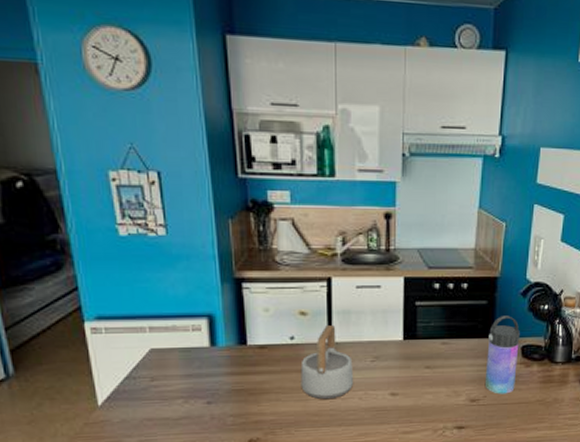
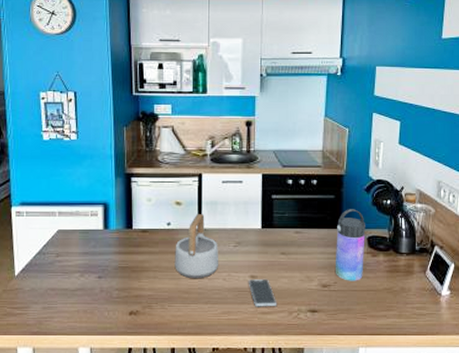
smartphone: none [387,395,421,427] -> present [248,278,278,307]

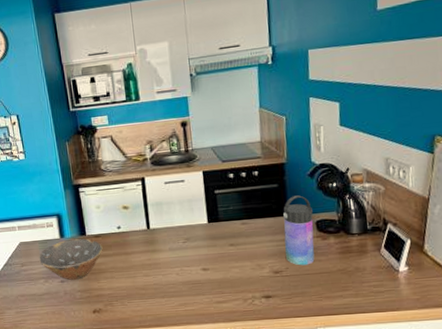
bowl: none [77,231,149,276] -> present [39,238,103,280]
teapot: present [174,214,218,279] -> none [127,215,170,276]
smartphone: present [248,278,278,307] -> none [200,270,232,297]

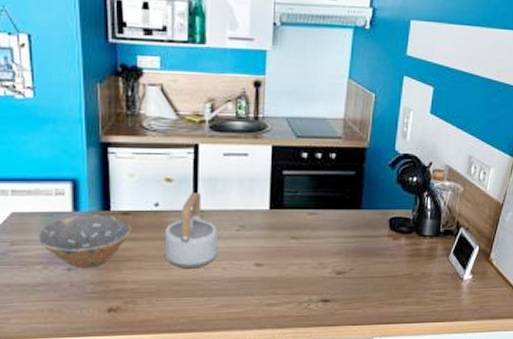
teapot: none [127,215,170,276] -> present [164,193,218,269]
water bottle: present [283,195,315,266] -> none [351,187,388,267]

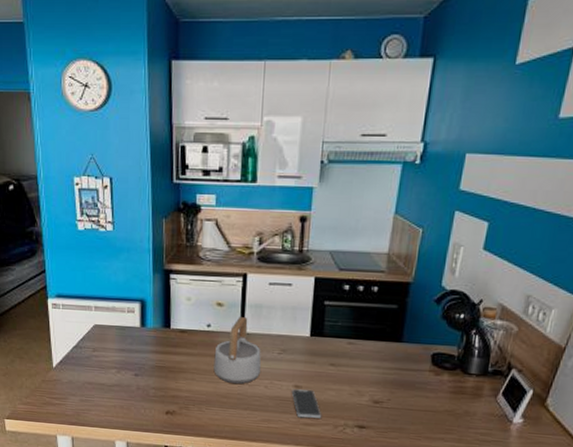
bowl: present [38,213,131,268] -> none [114,330,187,375]
smartphone: none [252,266,286,299] -> present [291,389,322,418]

